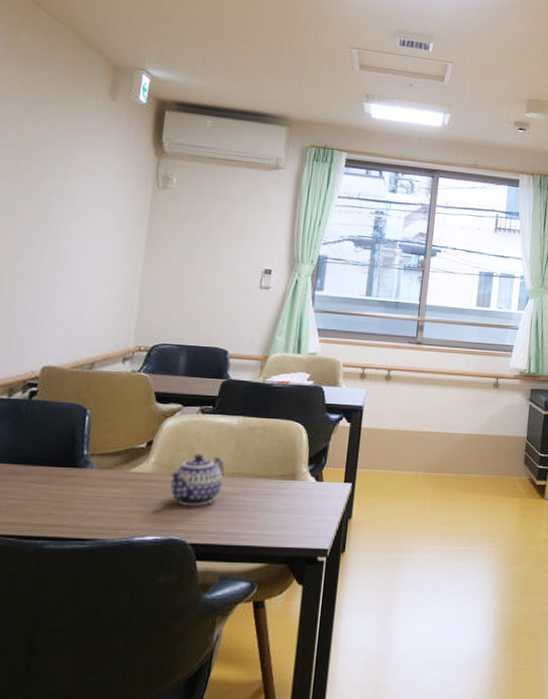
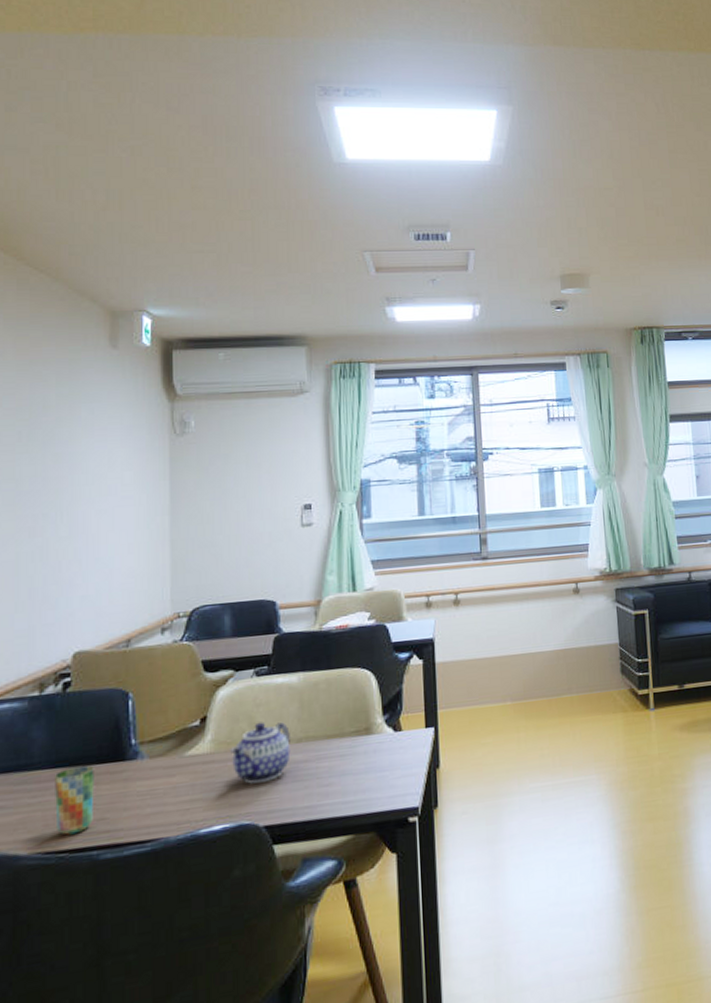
cup: none [9,466,49,523] -> present [55,765,94,836]

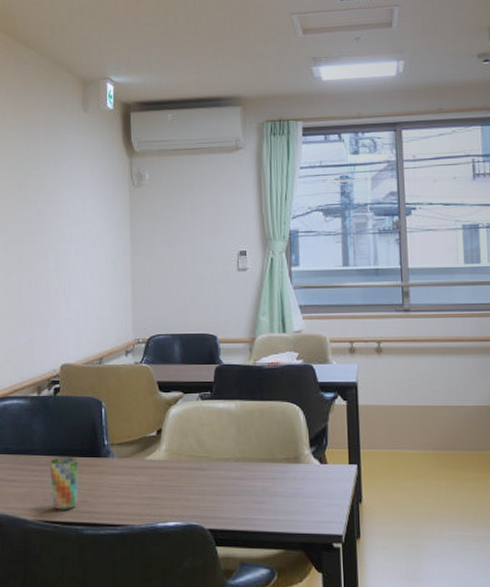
teapot: present [231,722,291,784] -> none [181,440,230,491]

